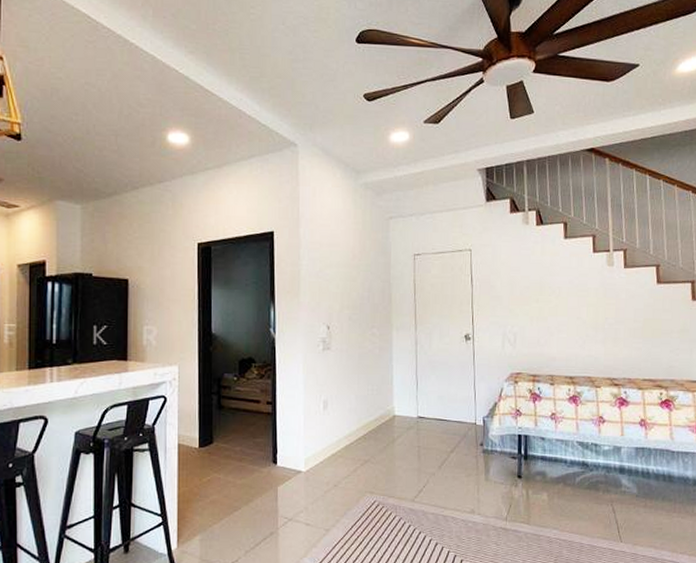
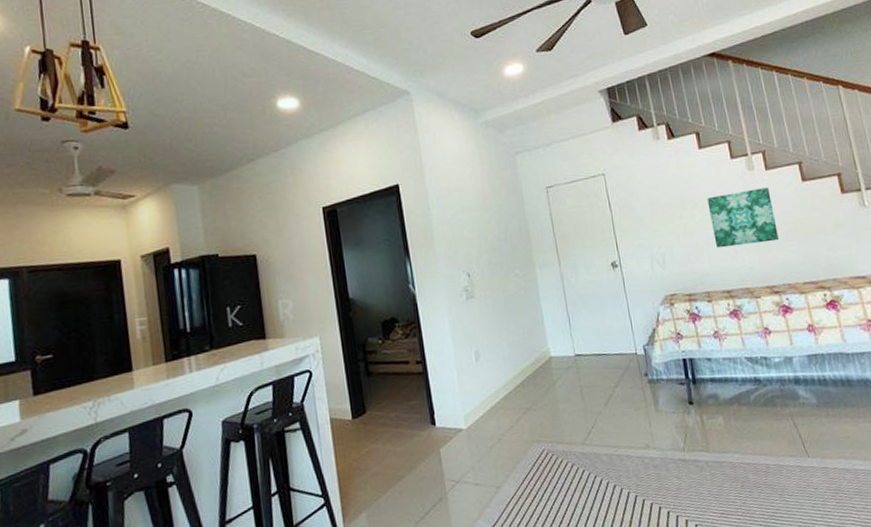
wall art: none [564,284,627,336] -> present [707,187,779,248]

